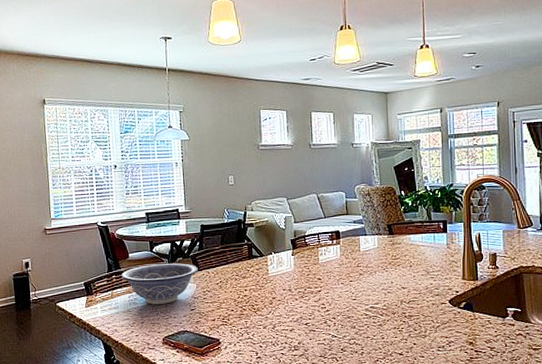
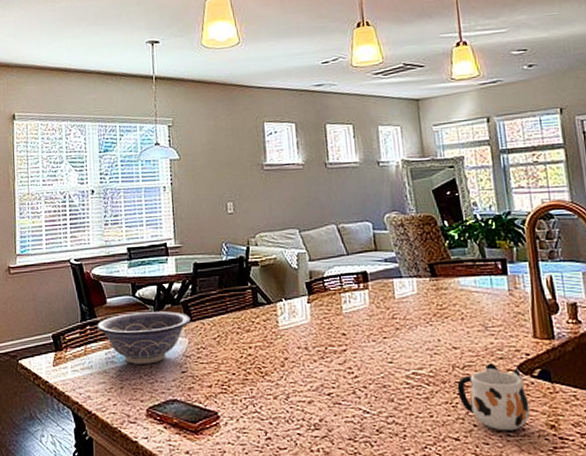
mug: none [403,298,456,347] -> present [457,362,530,431]

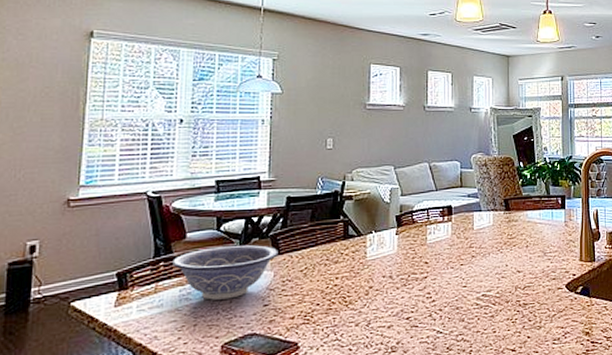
mug: present [457,362,530,431] -> none [517,283,572,340]

